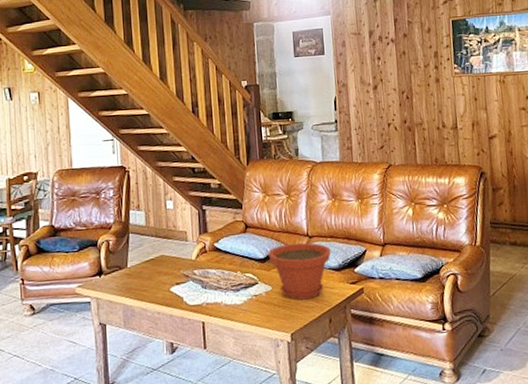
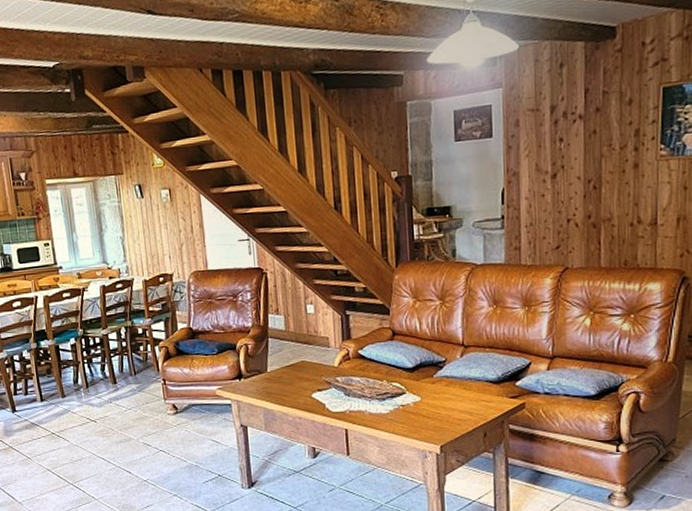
plant pot: present [268,242,331,300] -> none [417,352,490,412]

